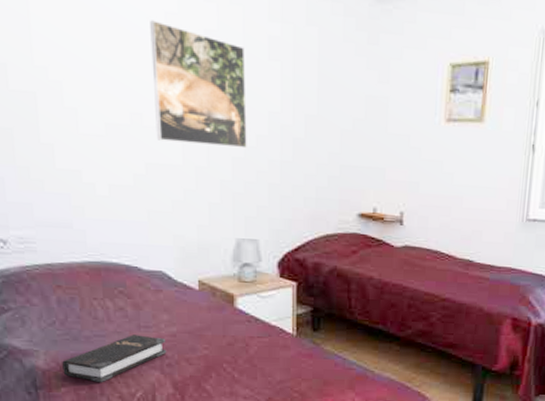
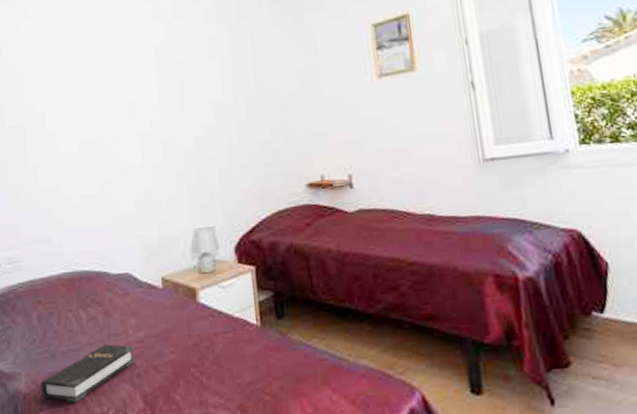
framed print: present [150,20,247,149] -> none [111,46,197,147]

